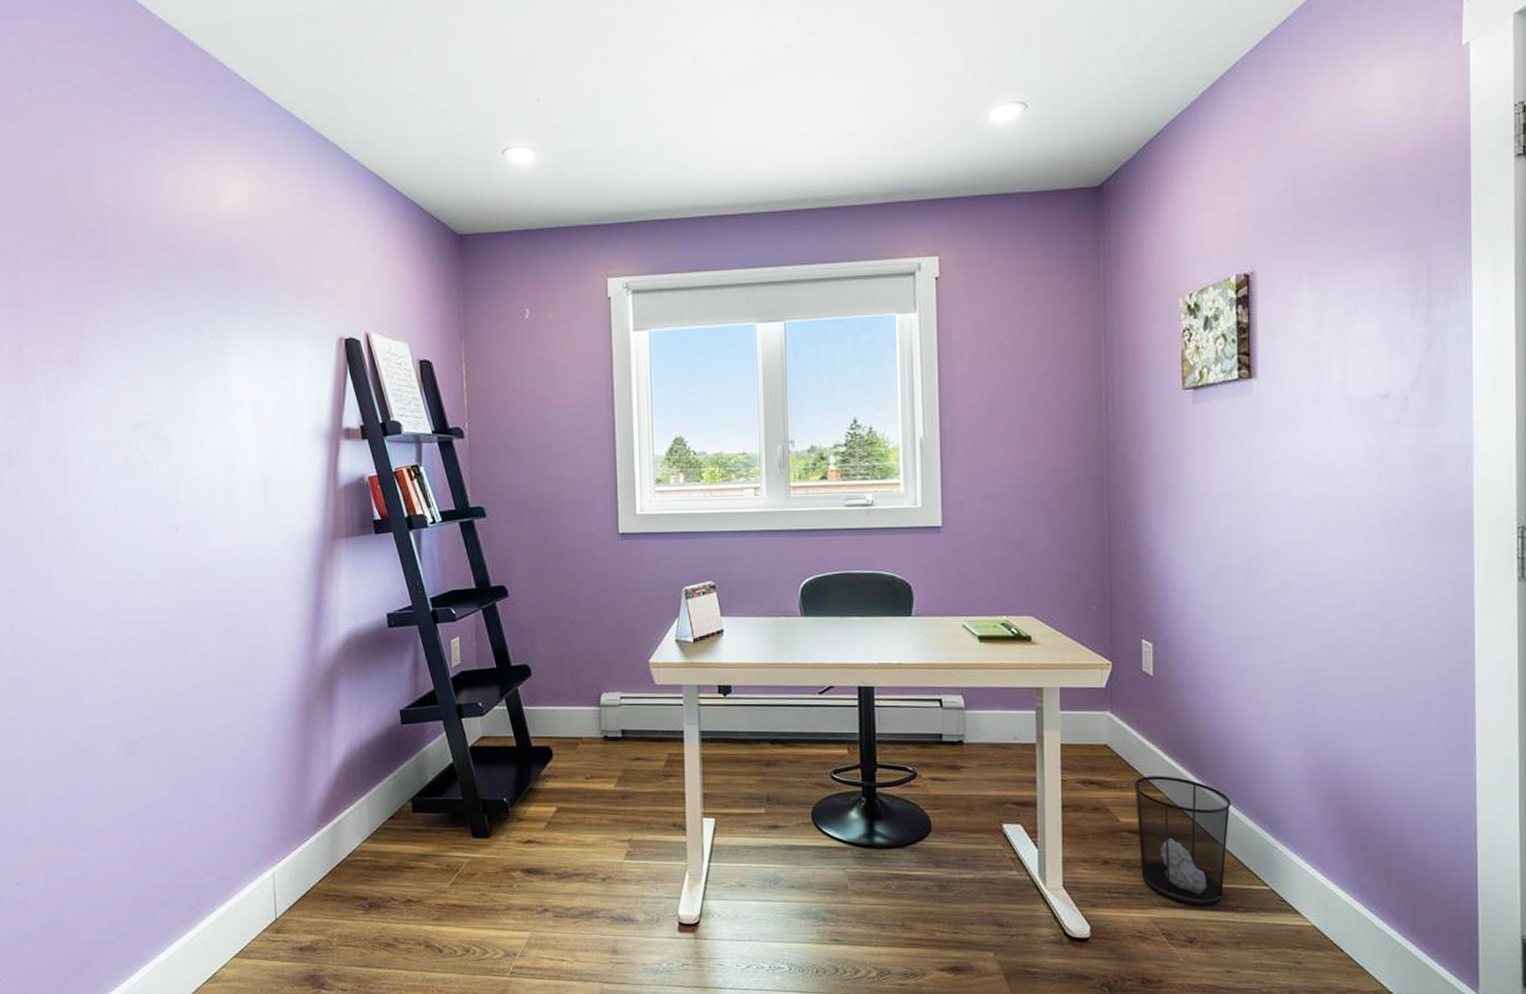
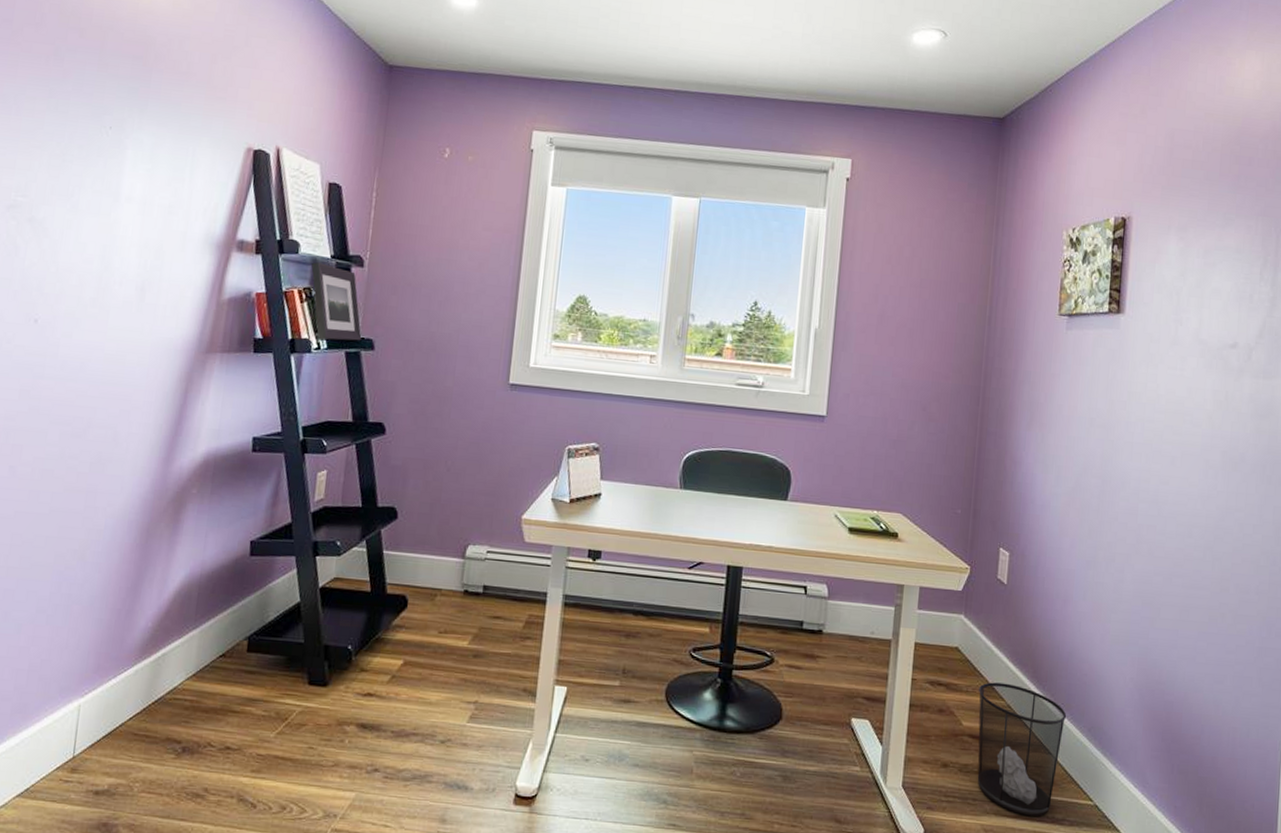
picture frame: none [415,439,473,514] -> present [311,262,362,342]

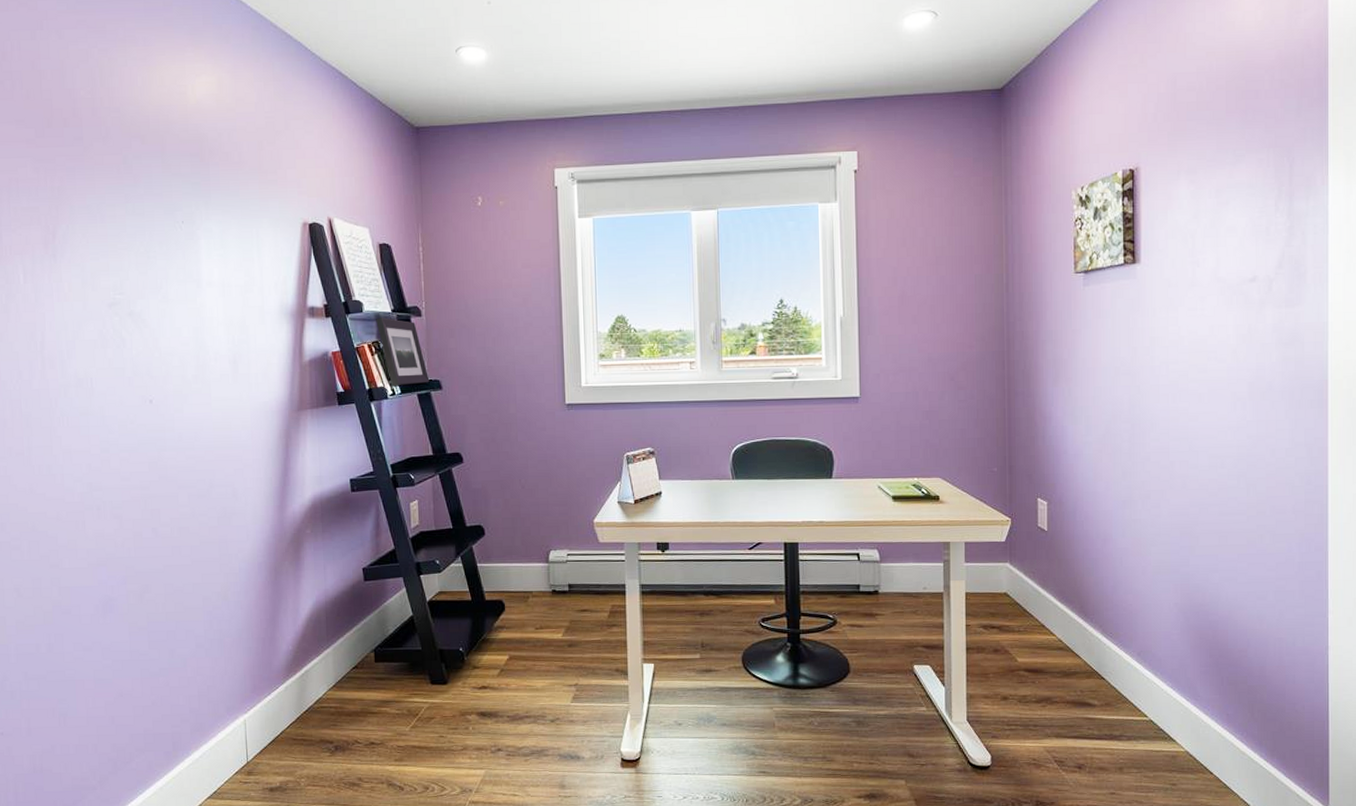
waste bin: present [977,682,1067,817] -> none [1030,620,1116,736]

